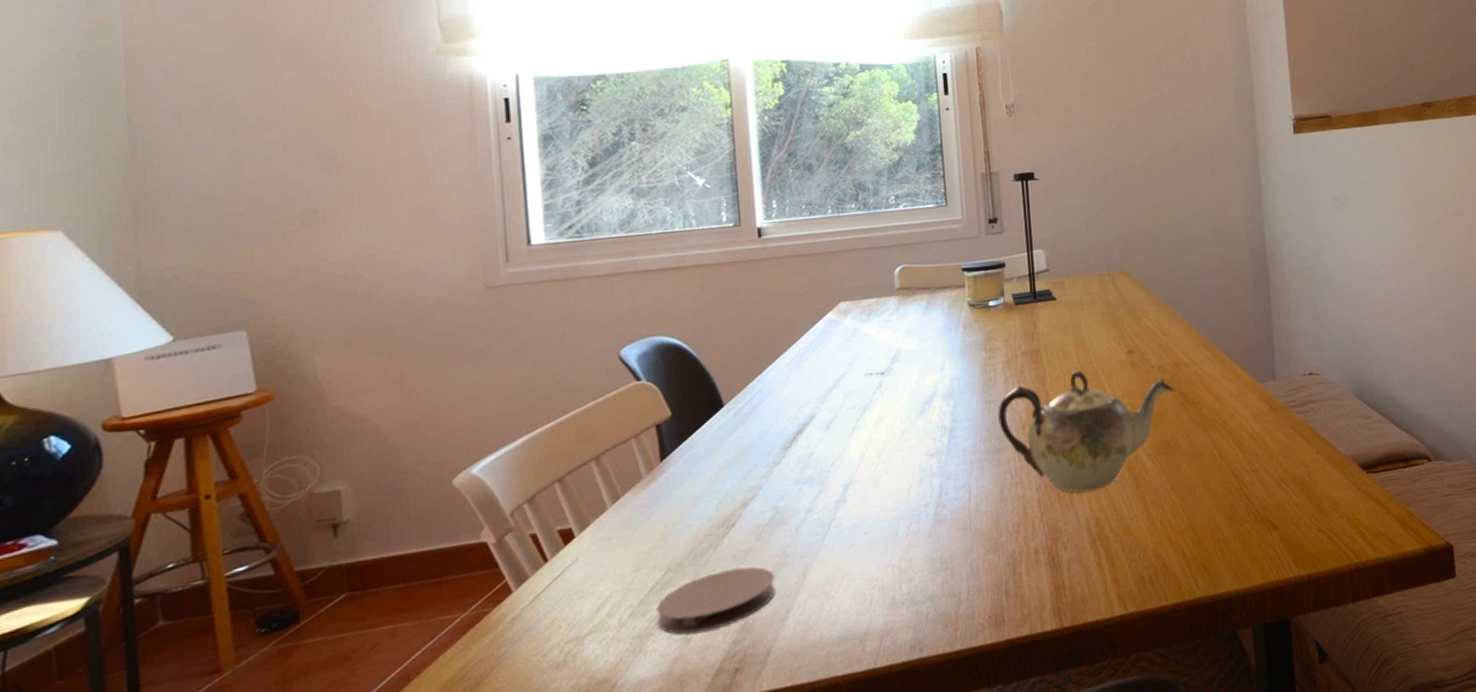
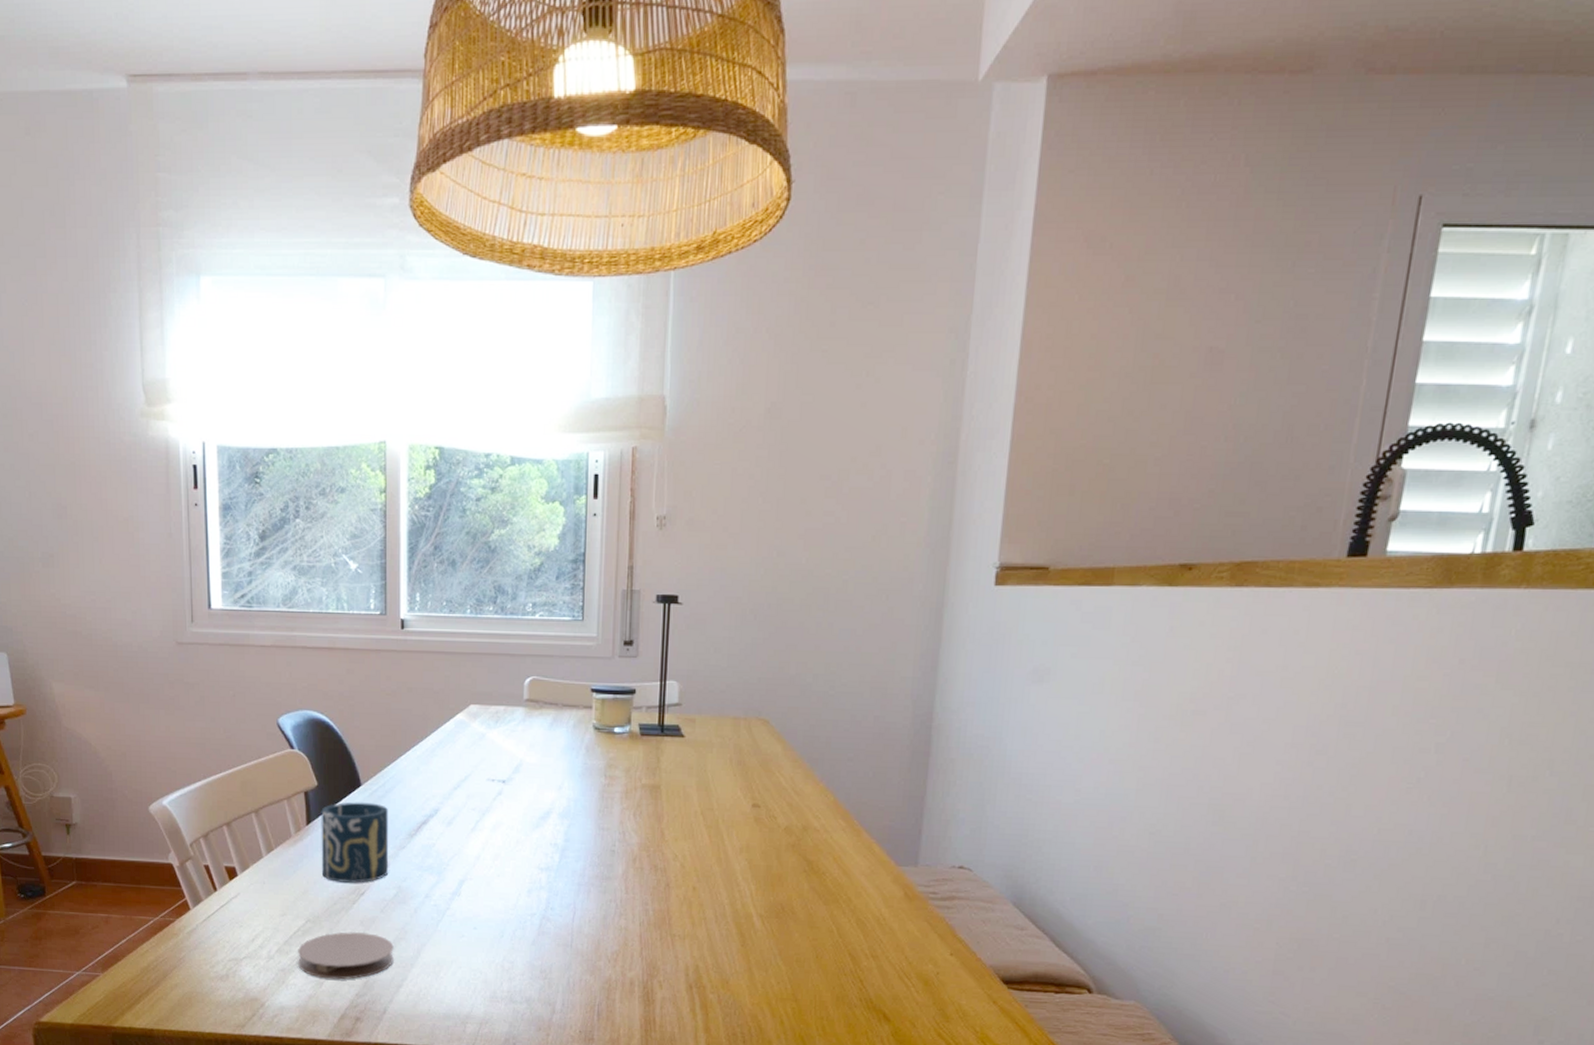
cup: none [677,422,763,518] -> present [321,802,389,883]
teapot: present [998,370,1175,492] -> none [610,814,800,938]

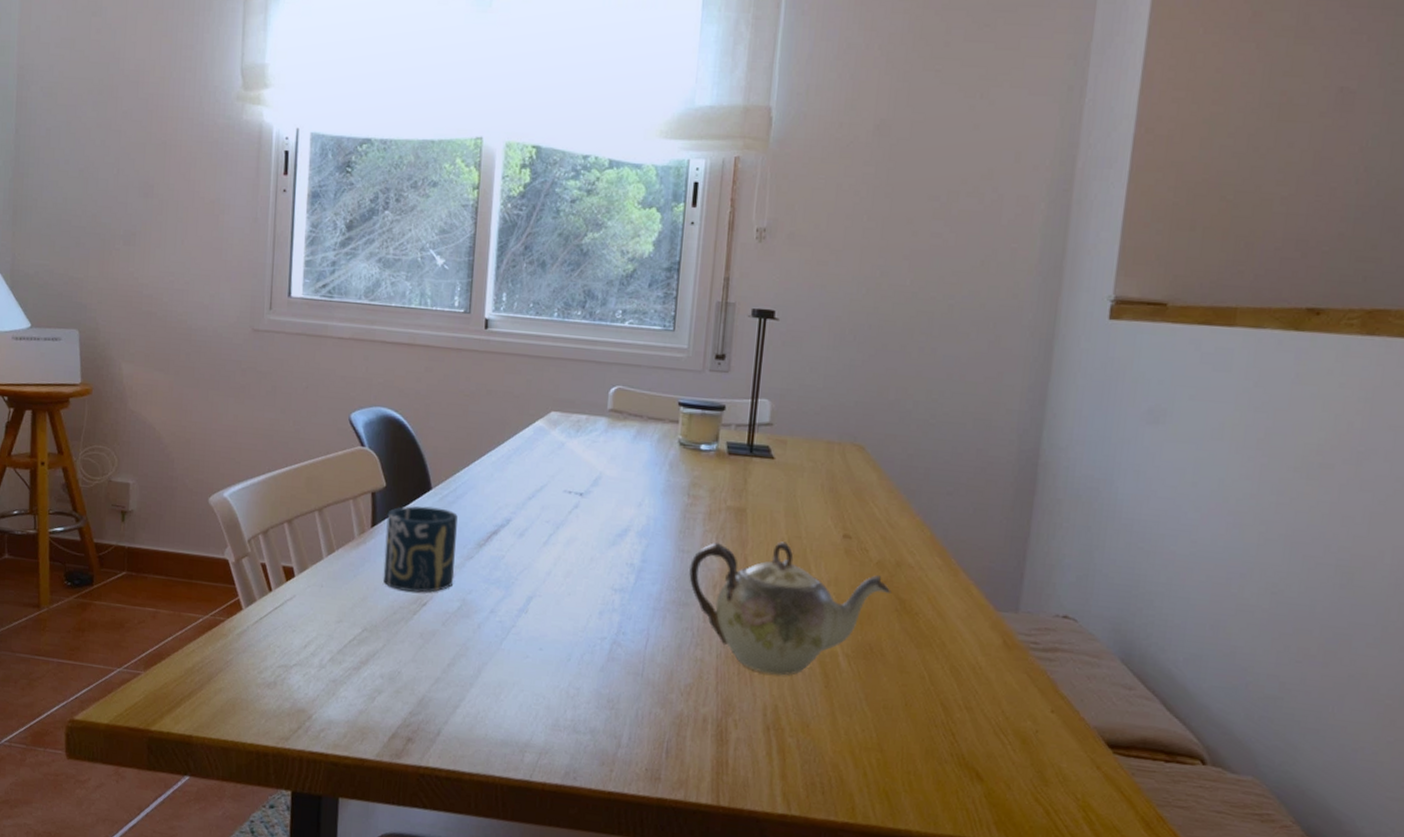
coaster: present [298,931,394,980] -> none [350,644,453,696]
teapot: none [610,814,800,938] -> present [689,541,892,676]

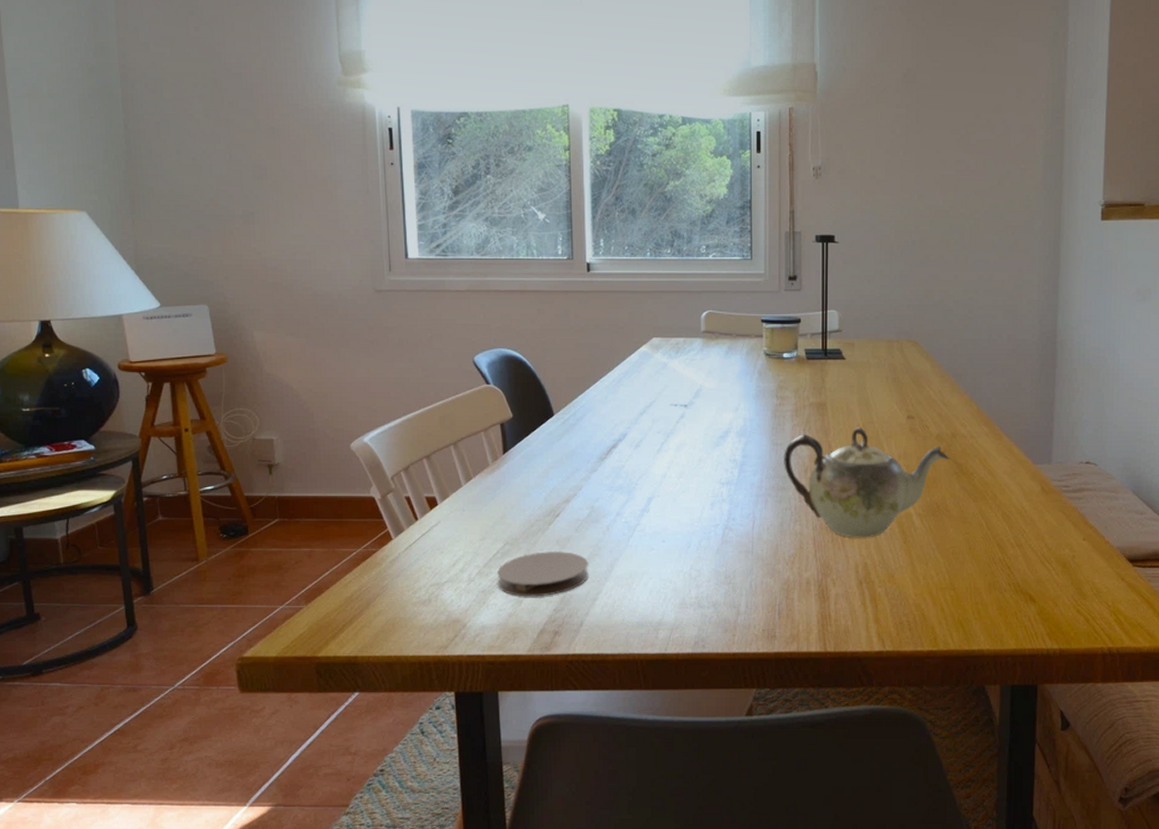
coaster: none [350,644,453,696] -> present [497,550,589,597]
cup: present [383,506,458,592] -> none [516,431,582,506]

